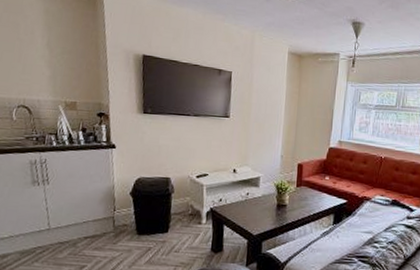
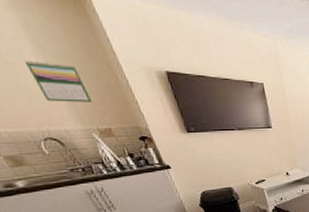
calendar: none [32,39,71,77] -> present [24,61,93,102]

